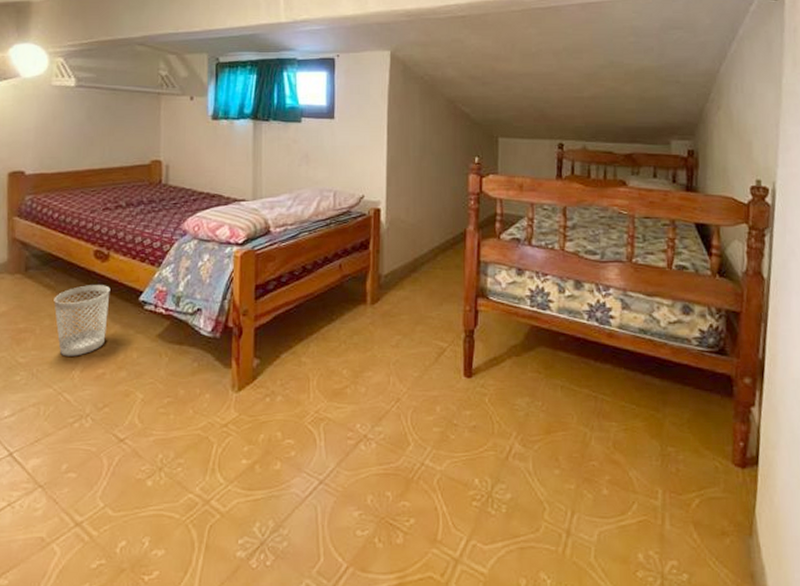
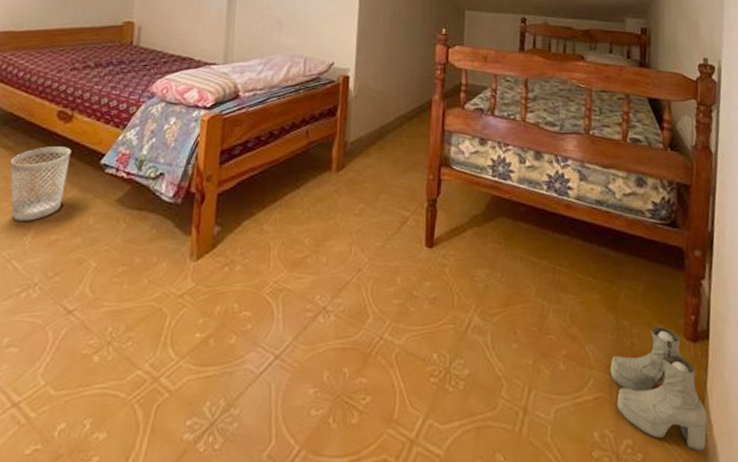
boots: none [655,453,755,573] -> present [610,327,707,452]

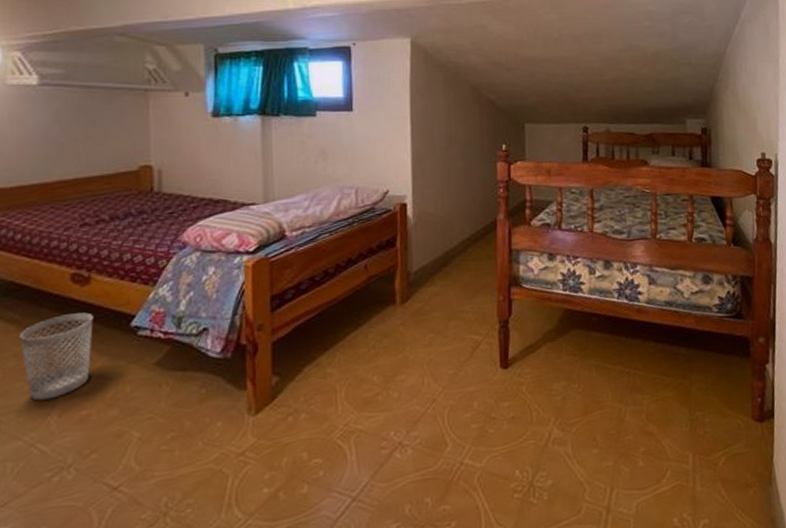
boots: present [610,327,707,452] -> none [686,412,775,519]

